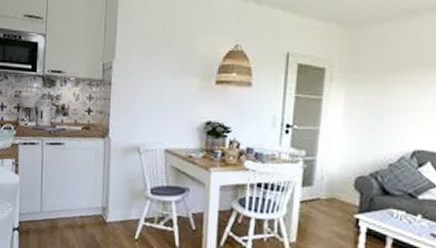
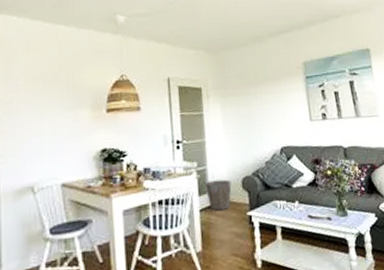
waste bin: none [311,173,342,207] -> present [205,179,232,211]

